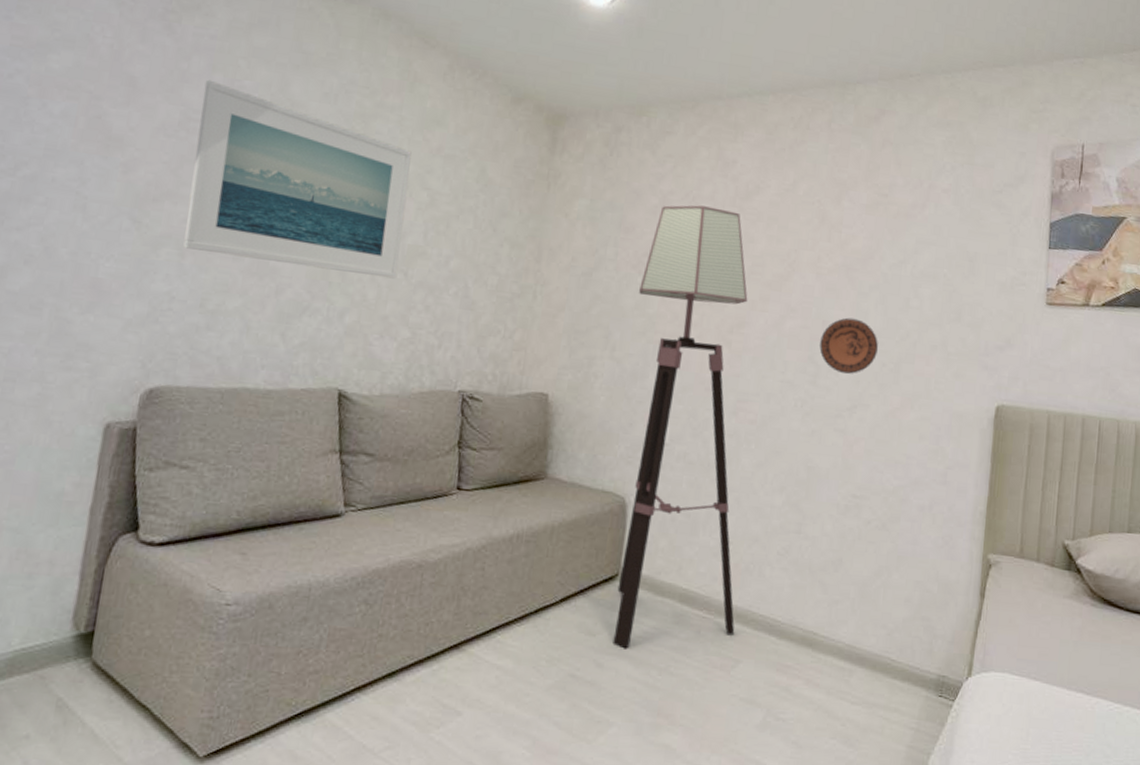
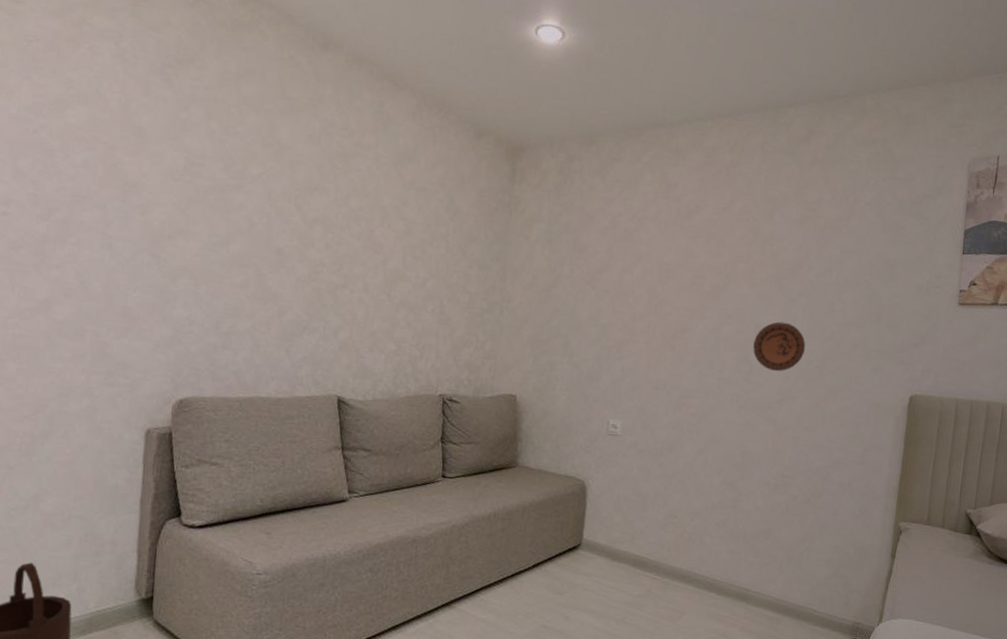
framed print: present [183,79,412,279] -> none [197,127,388,300]
floor lamp: present [612,205,748,649] -> none [577,225,689,605]

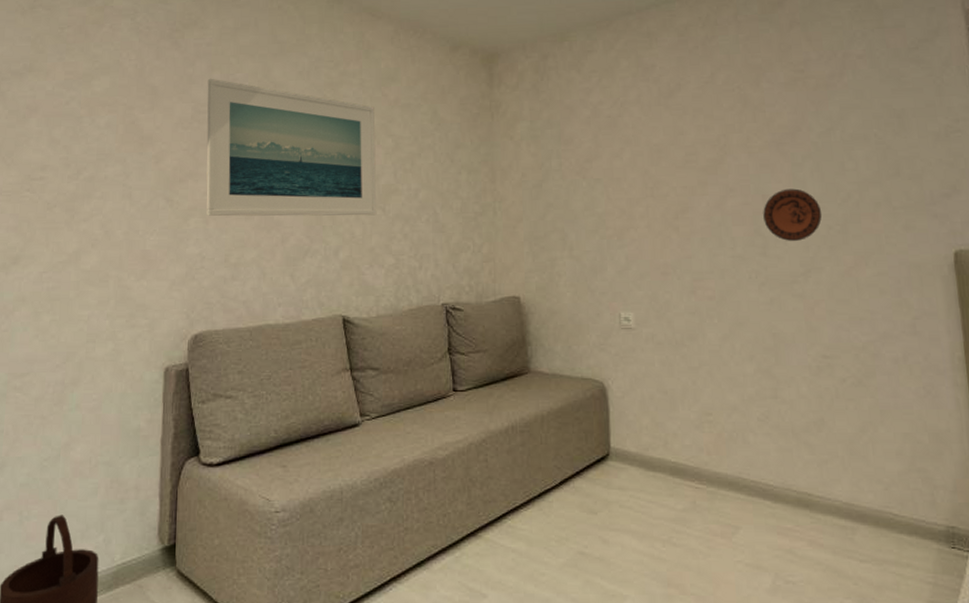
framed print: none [197,127,388,300] -> present [206,78,377,217]

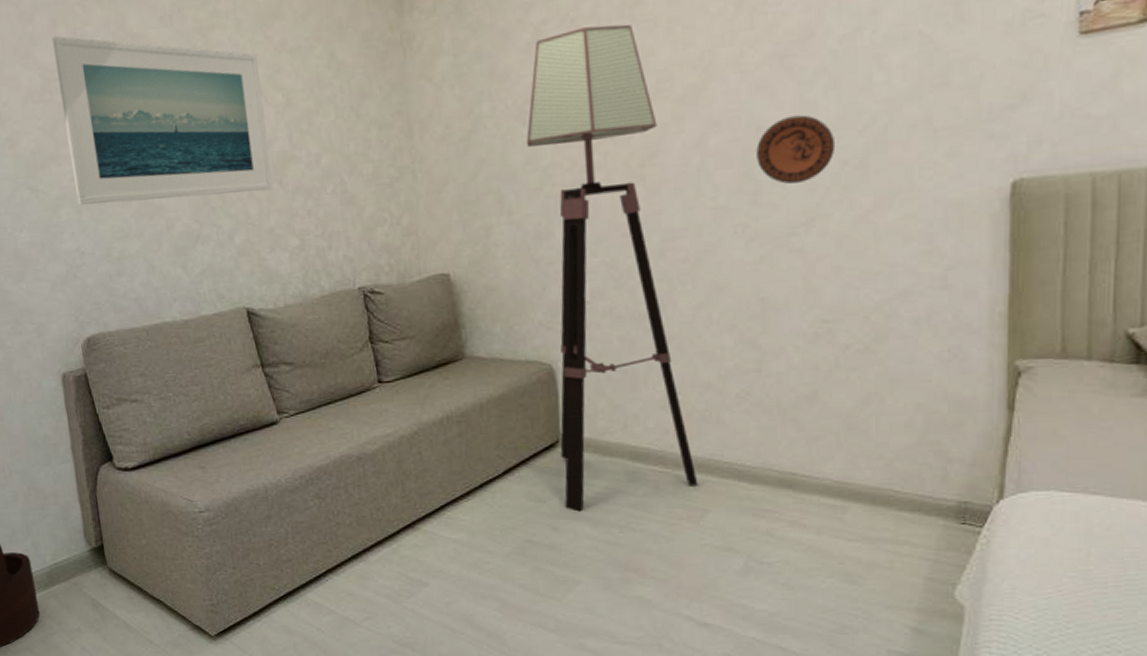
floor lamp: none [586,109,730,524] -> present [526,24,698,512]

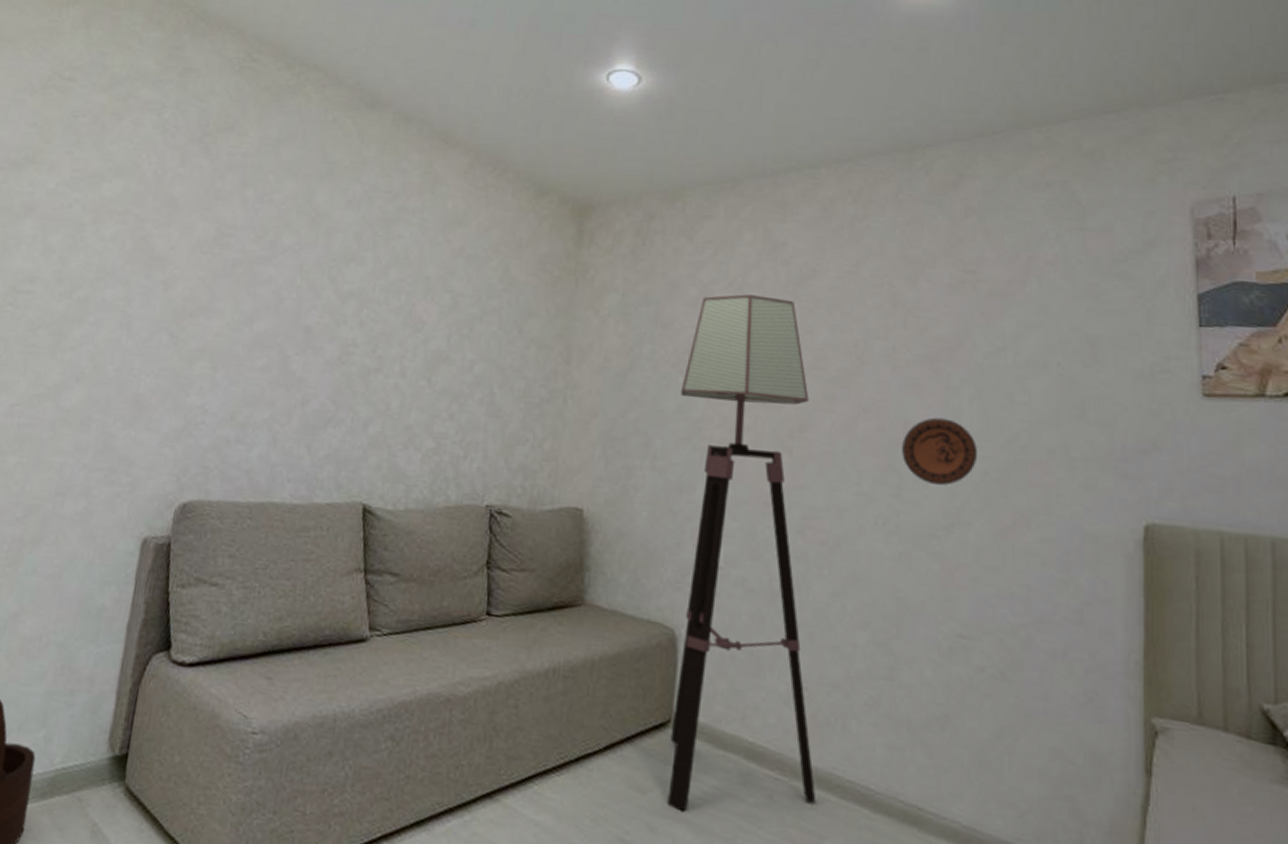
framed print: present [52,35,273,205] -> none [216,196,434,386]

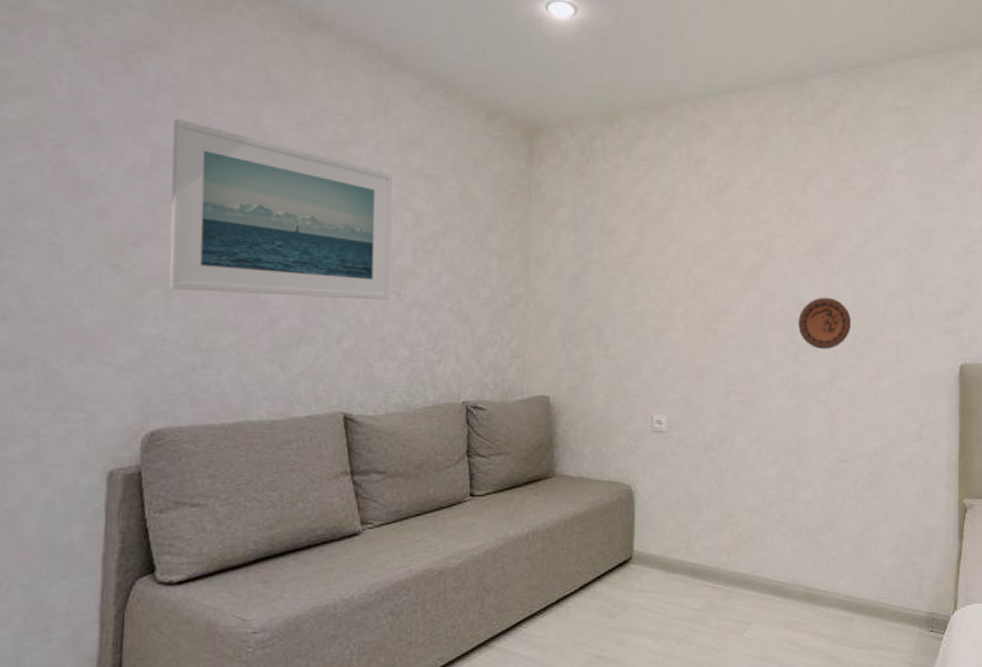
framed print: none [216,196,434,386] -> present [169,118,392,300]
floor lamp: present [667,294,817,812] -> none [626,204,744,626]

